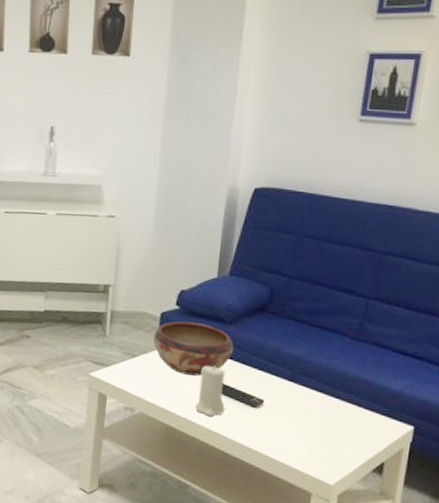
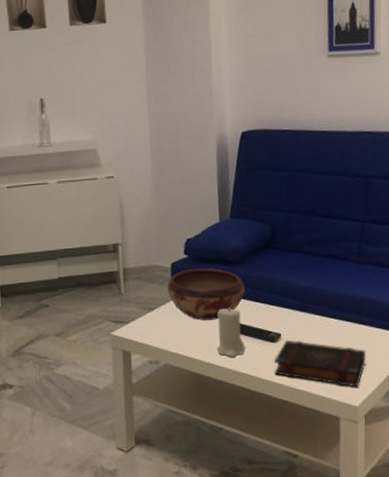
book: none [250,407,350,466] -> present [273,340,366,387]

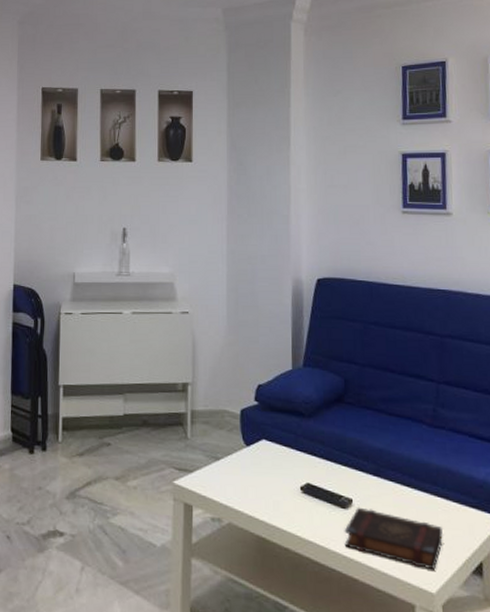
decorative bowl: present [167,268,245,320] -> none [235,417,315,477]
candle: present [217,307,246,358] -> none [285,464,315,523]

